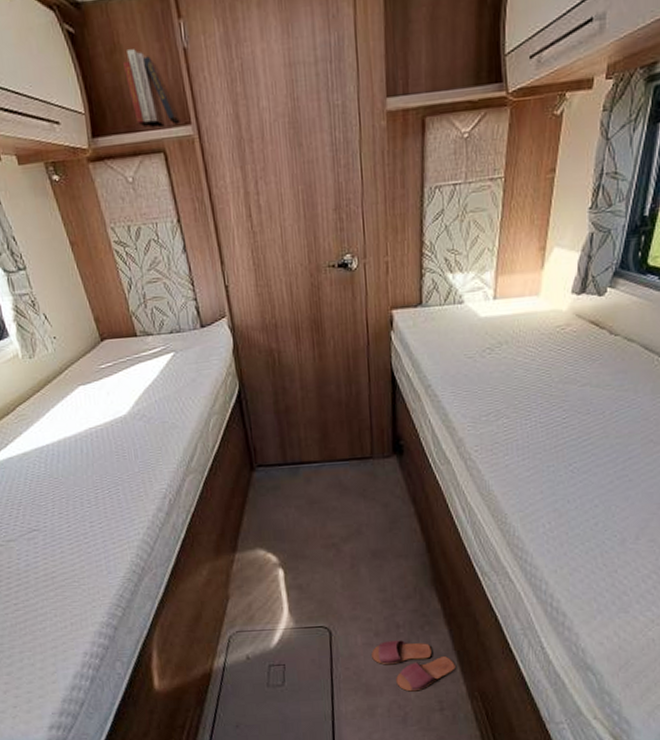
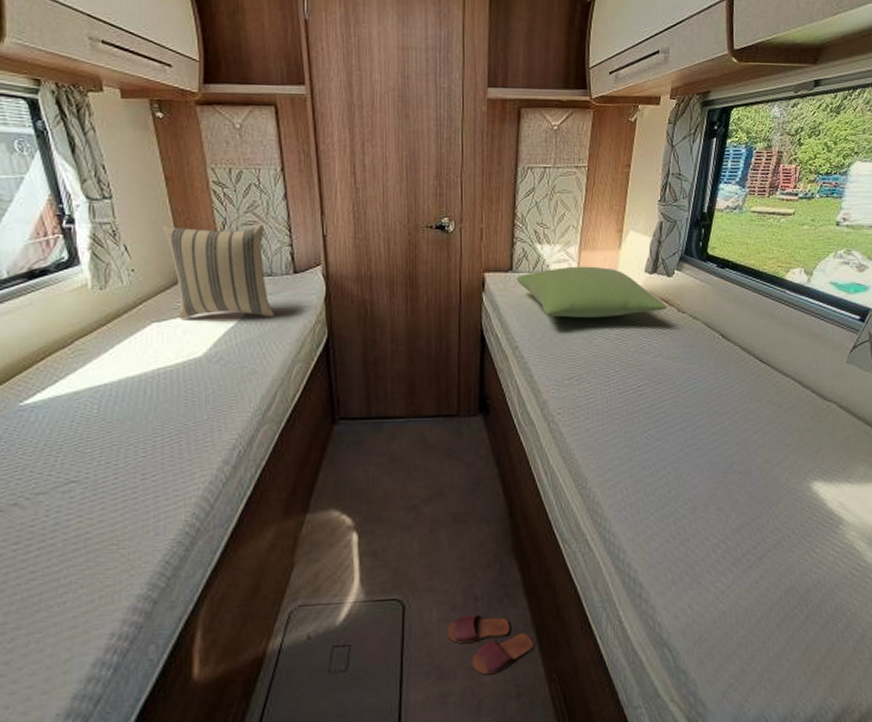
pillow: none [75,280,187,381] -> present [163,224,274,319]
books: present [124,49,182,129] -> none [245,13,296,84]
pillow: none [426,292,597,351] -> present [516,266,667,318]

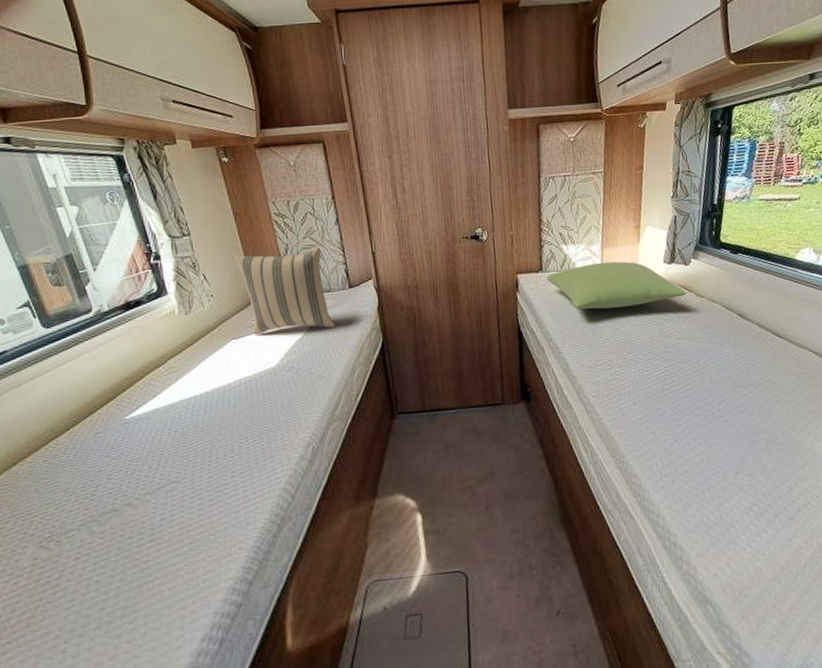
slippers: present [447,615,534,675] -> none [507,582,587,636]

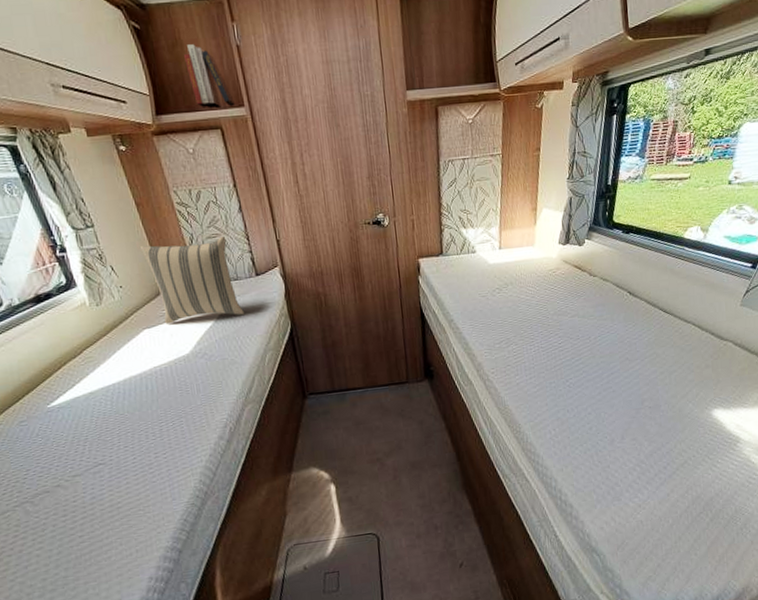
books: none [292,64,339,124] -> present [184,44,236,109]
pillow: present [546,261,686,310] -> none [446,243,580,291]

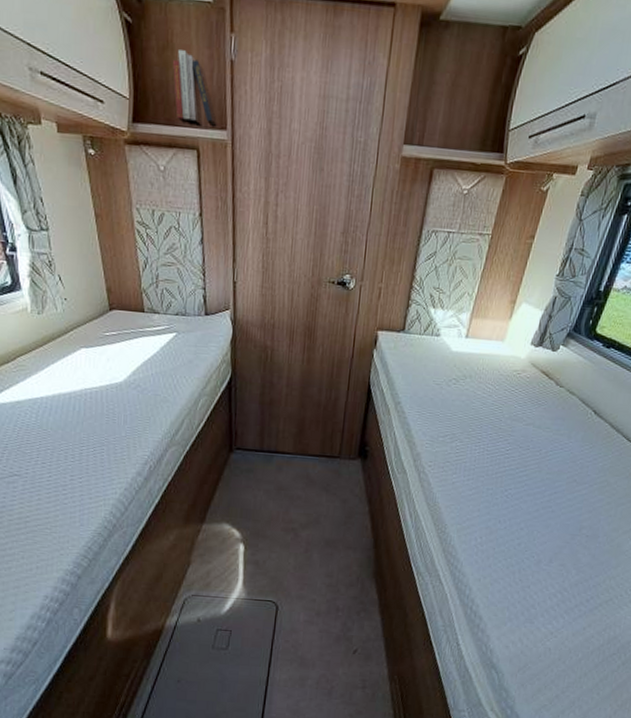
pillow: present [141,235,244,324] -> none [92,259,186,353]

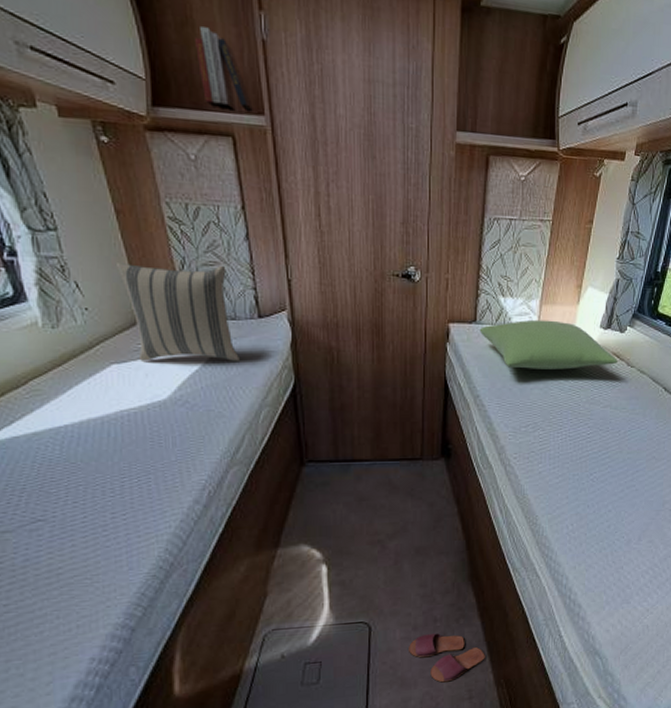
pillow: none [92,259,186,353] -> present [117,261,239,361]
slippers: none [310,621,382,669] -> present [409,633,485,683]
pillow: none [406,332,546,384] -> present [479,319,618,370]

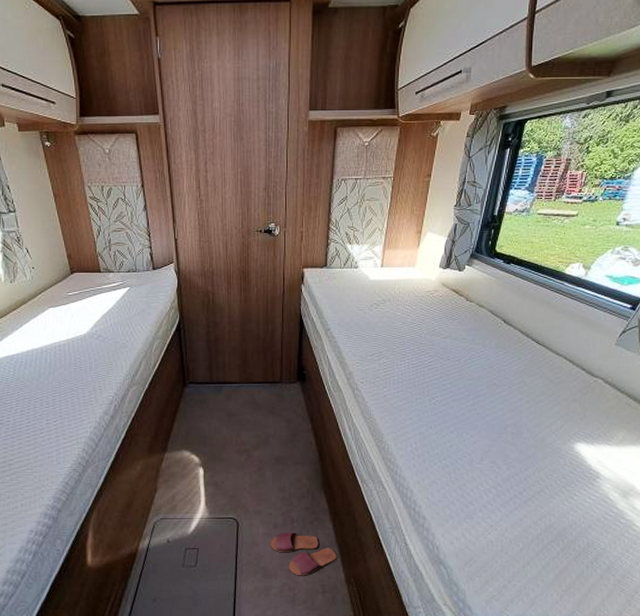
pillow: present [117,261,239,361] -> none [54,230,138,305]
books: present [195,27,254,113] -> none [110,55,152,115]
pillow: present [479,319,618,370] -> none [329,262,457,305]

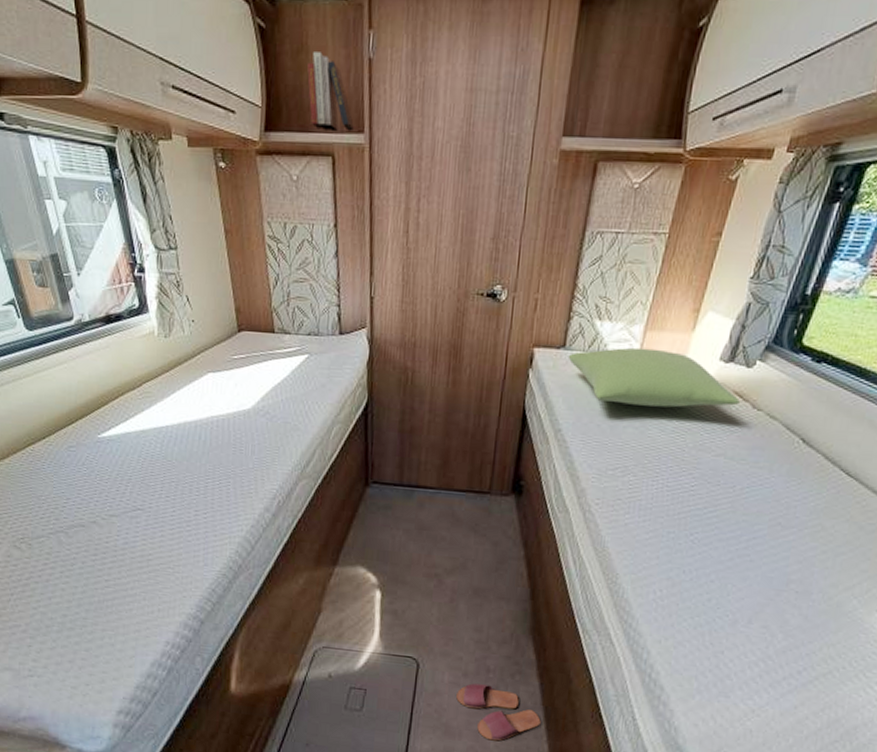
books: none [110,55,152,115] -> present [307,52,355,132]
pillow: none [329,262,457,305] -> present [568,347,740,408]

